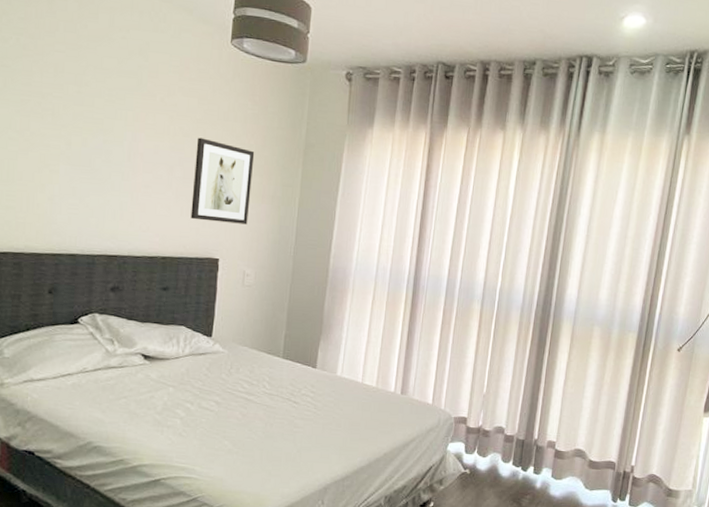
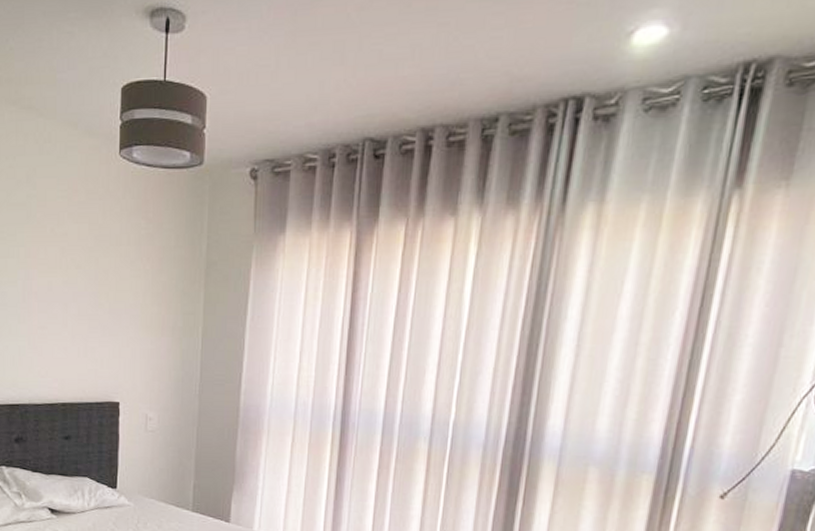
wall art: present [190,137,255,225] -> none [88,268,151,362]

